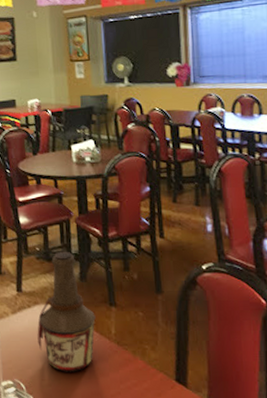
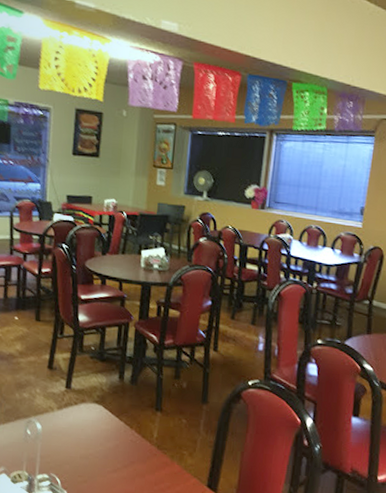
bottle: present [37,251,96,372] -> none [79,353,140,471]

